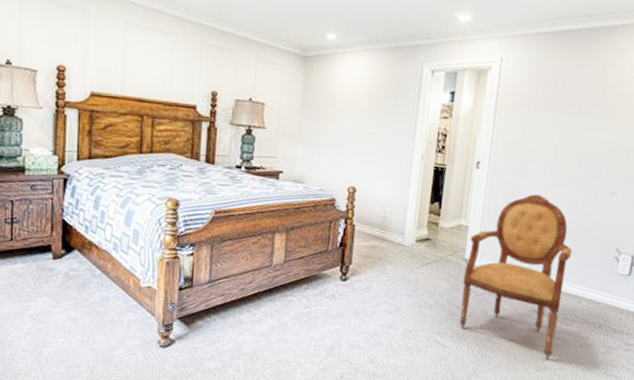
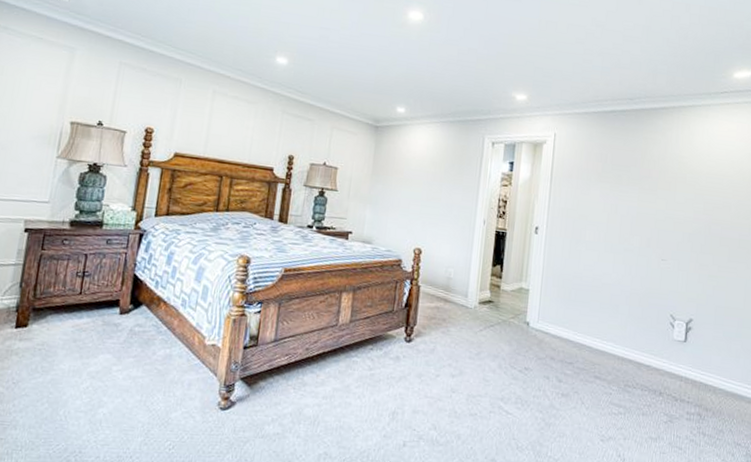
armchair: present [459,194,573,359] -> none [522,259,629,428]

